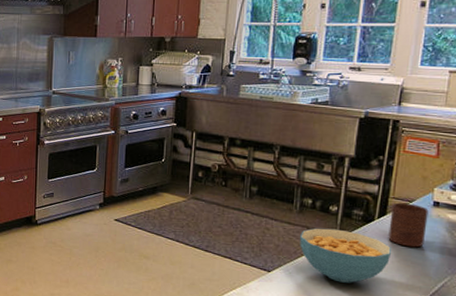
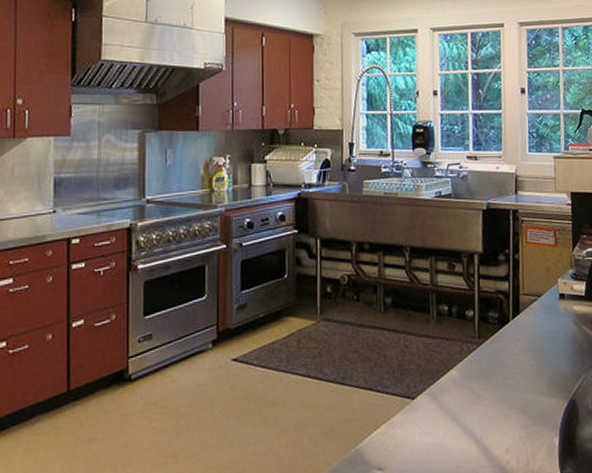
cereal bowl: present [299,228,391,283] -> none [440,336,529,400]
cup: present [388,202,429,248] -> none [523,298,558,347]

